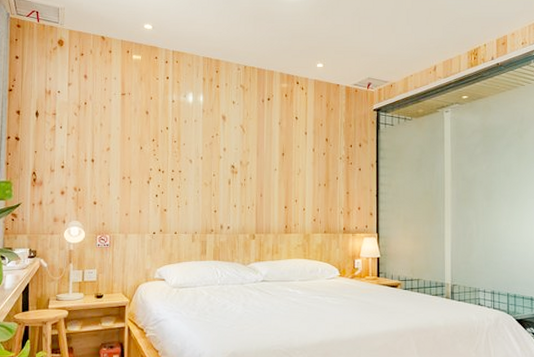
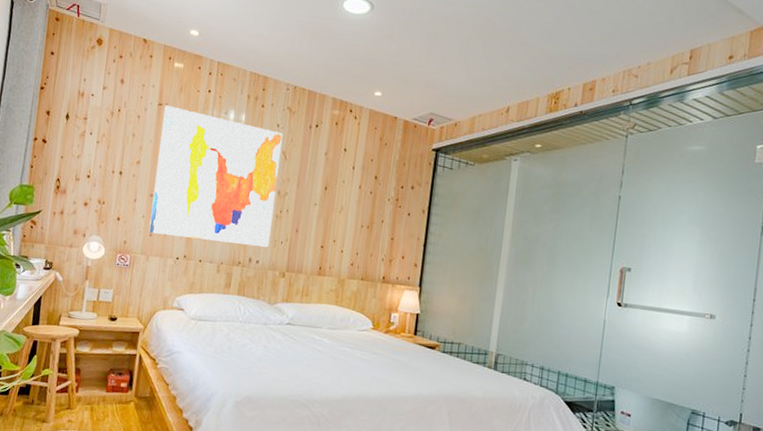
wall art: none [125,94,239,214] -> present [149,105,283,248]

